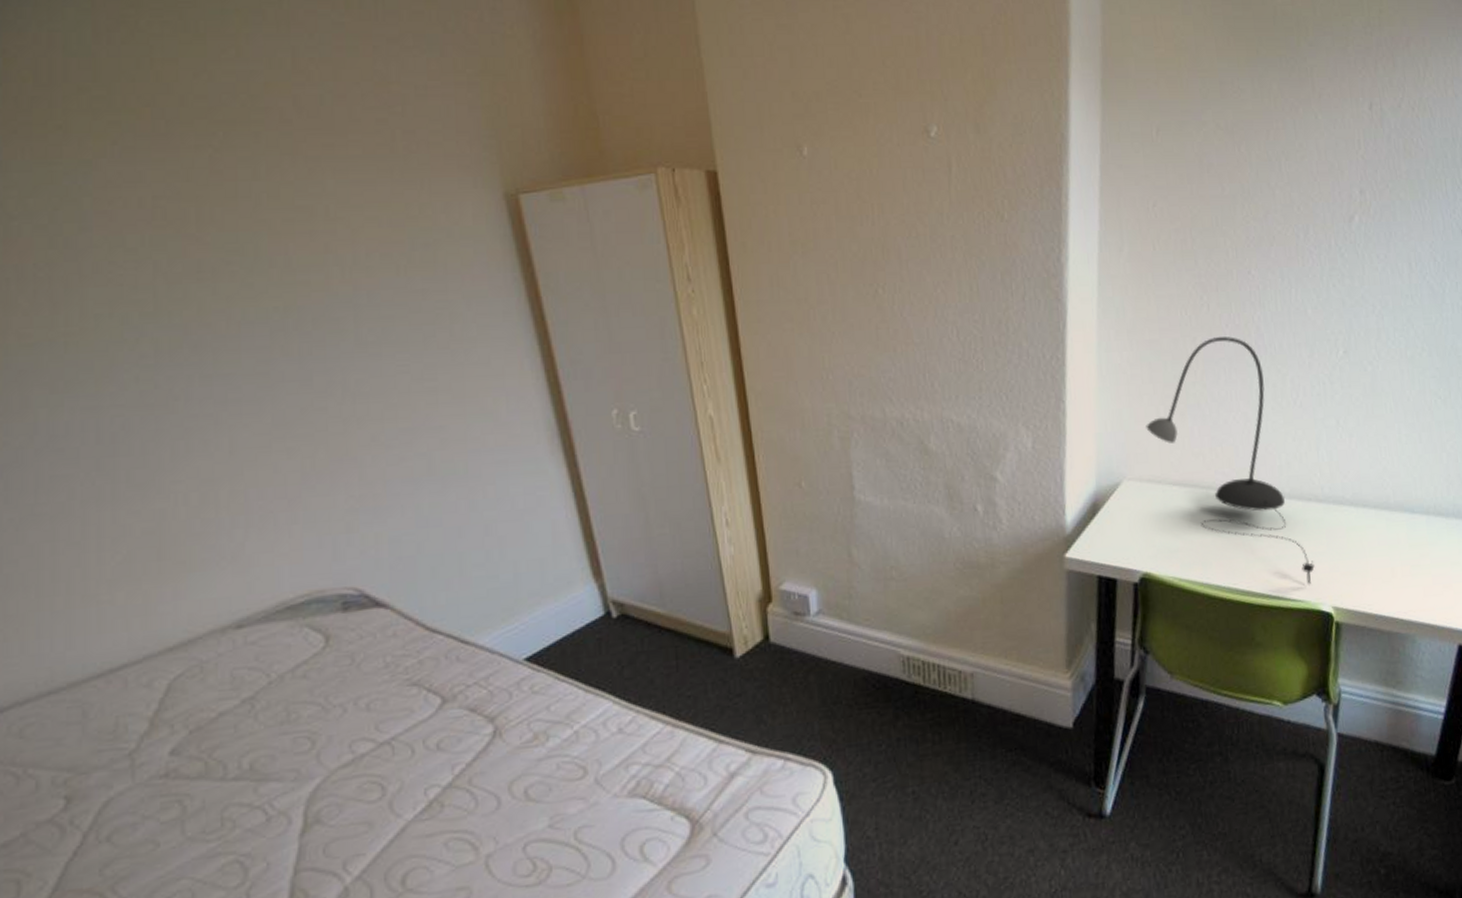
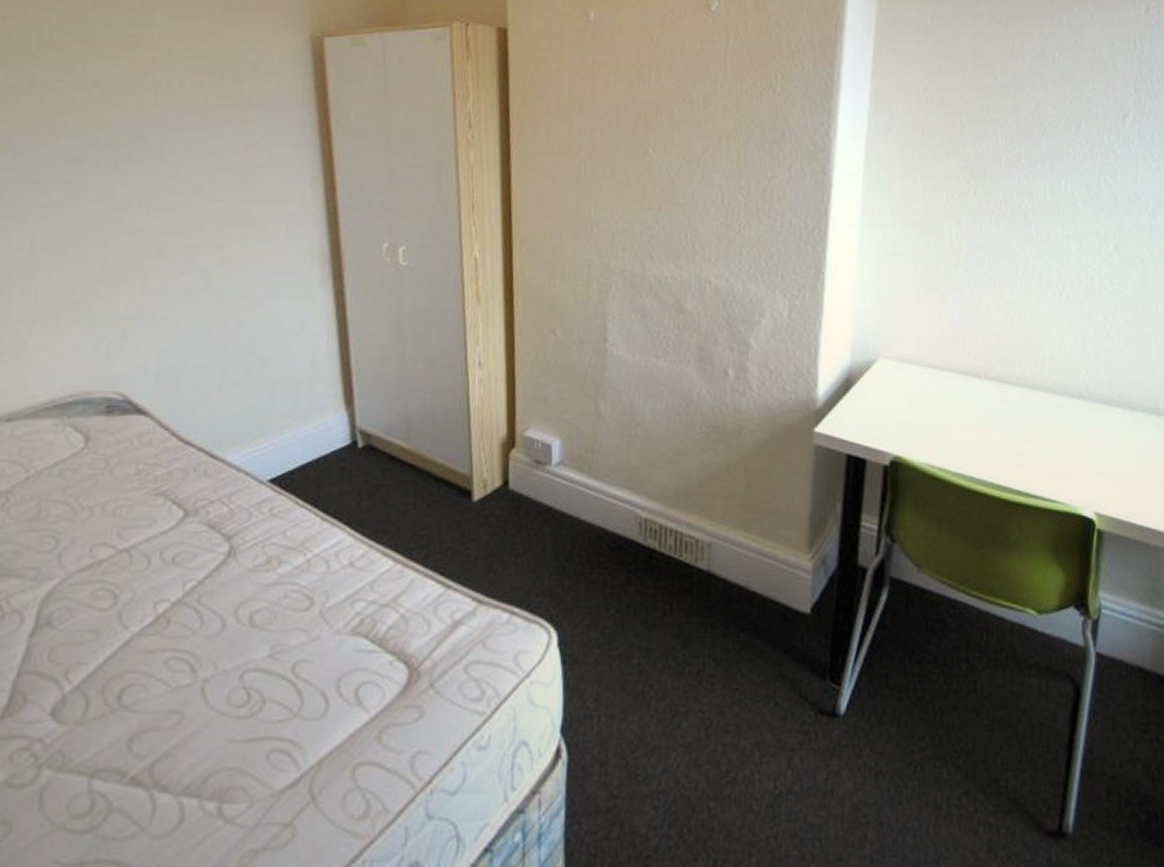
desk lamp: present [1146,336,1315,586] -> none [905,222,1077,488]

